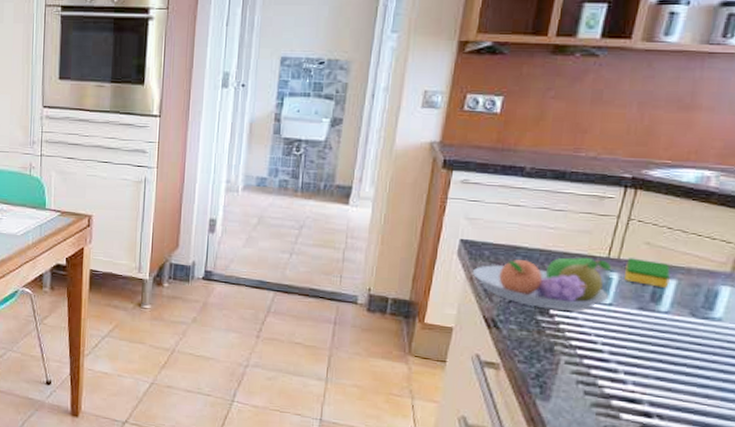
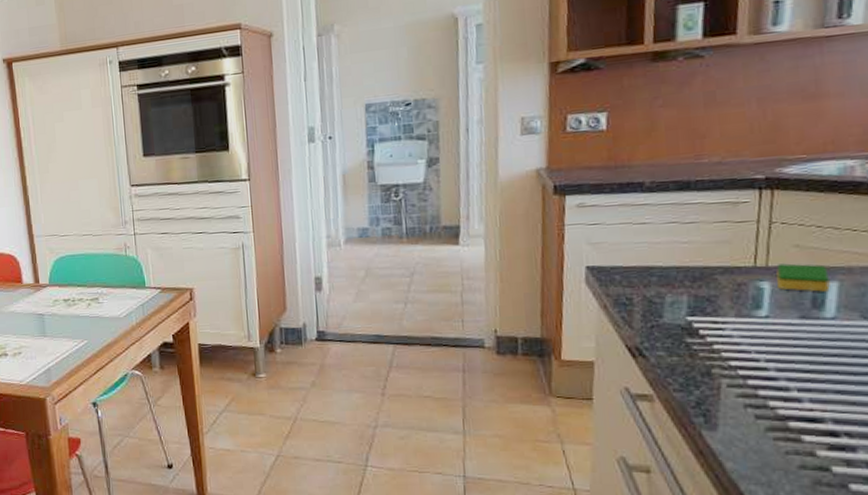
fruit bowl: present [472,257,612,312] -> none [604,268,764,330]

